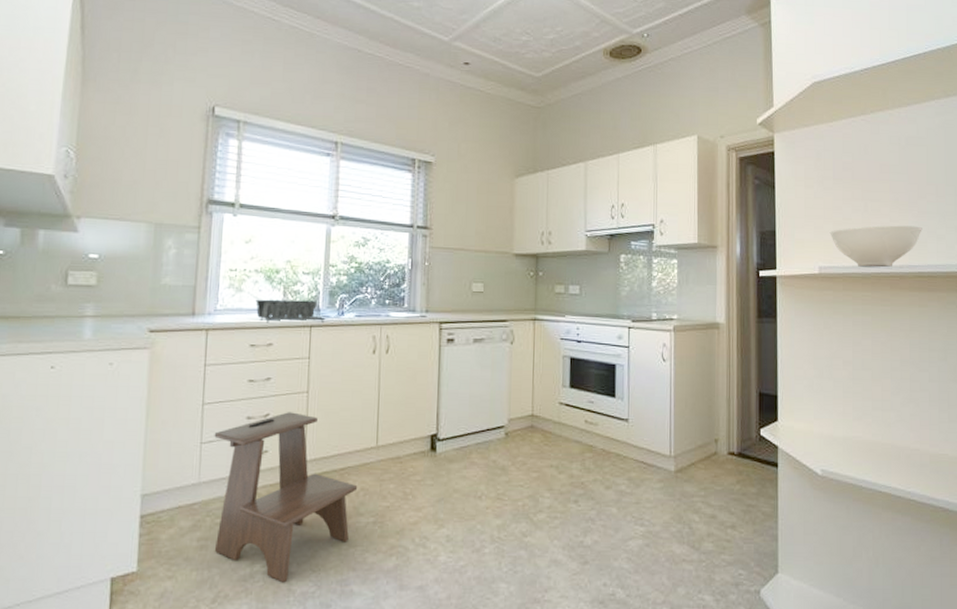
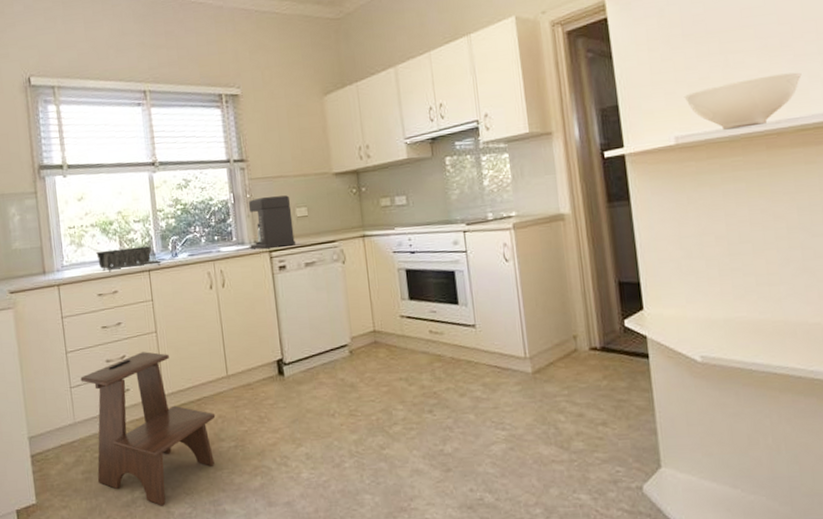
coffee maker: none [421,267,468,321] -> present [248,195,296,250]

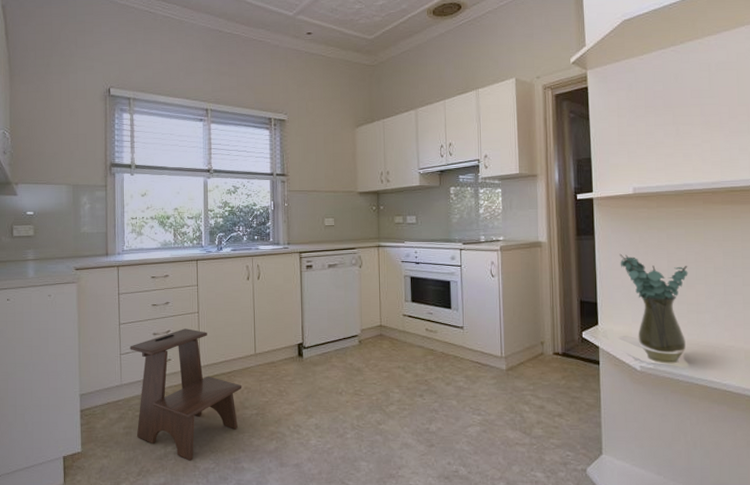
dish rack: present [96,246,161,273] -> none [153,239,208,259]
coffee maker: present [248,195,296,250] -> none [284,206,323,251]
vase: none [664,220,758,351] -> present [620,253,688,364]
bowl: present [684,72,802,130] -> none [642,145,734,185]

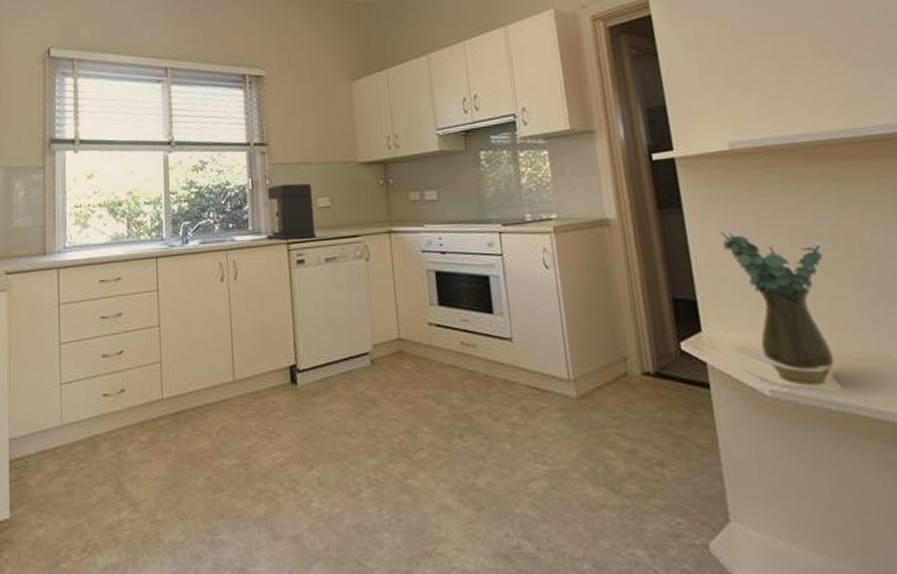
step stool: present [130,328,242,461] -> none [72,348,218,531]
coffee maker: none [284,206,323,251] -> present [266,183,317,241]

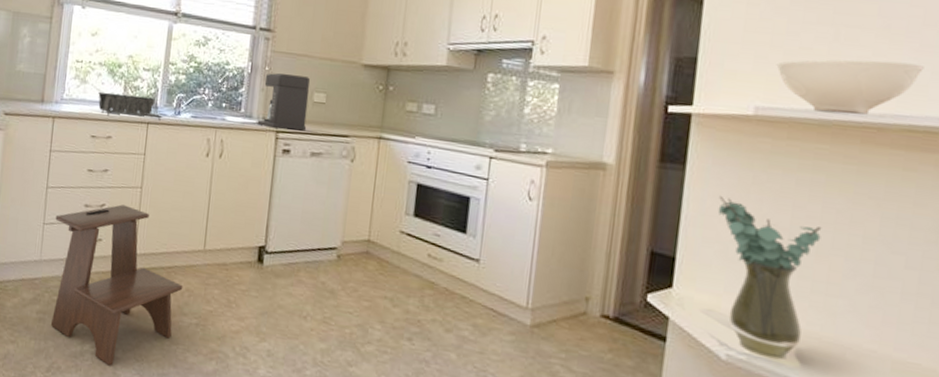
step stool: none [72,348,218,531] -> present [50,204,183,366]
dish rack: none [101,230,170,257] -> present [98,91,163,122]
bowl: none [736,79,864,137] -> present [776,59,924,115]

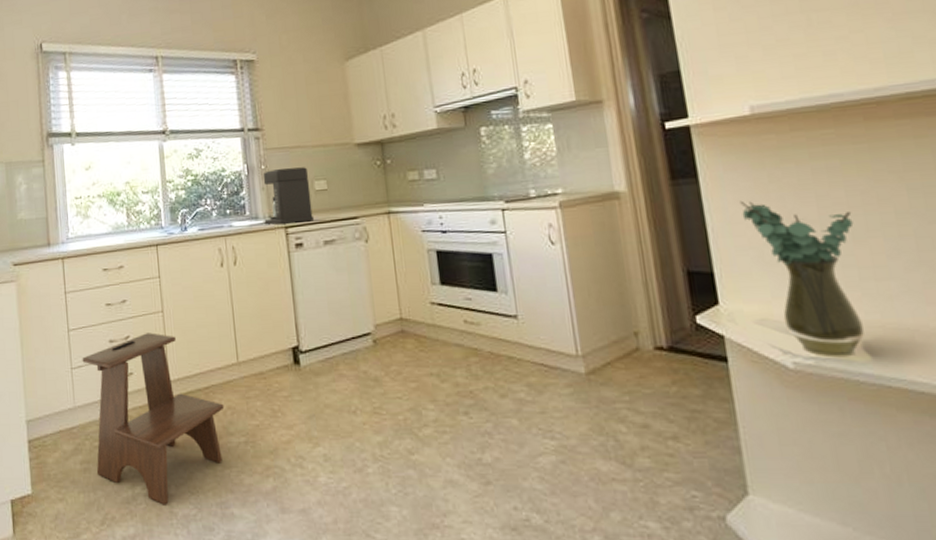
dish rack: present [98,91,163,122] -> none [102,219,170,246]
bowl: present [776,59,924,115] -> none [758,32,904,98]

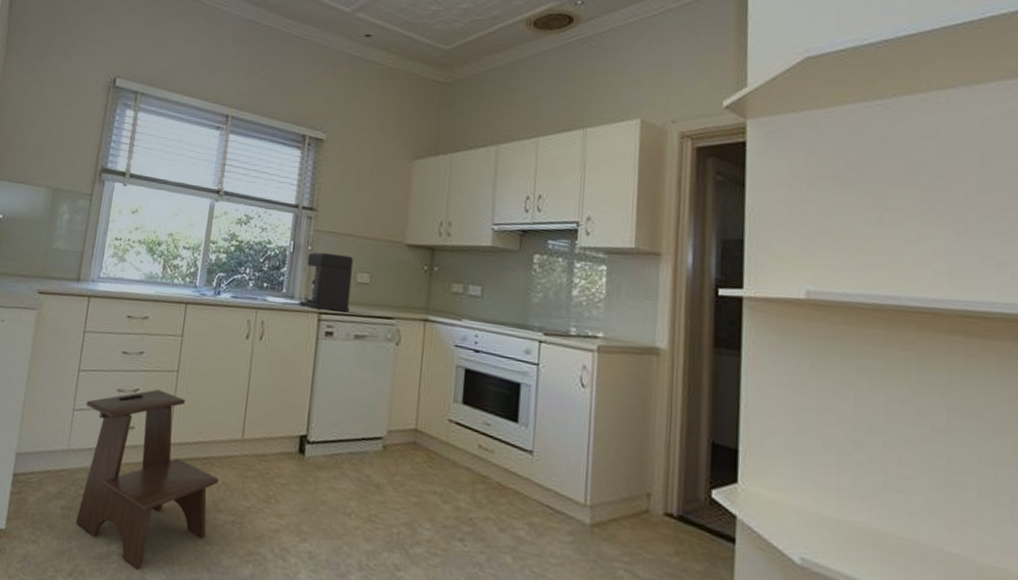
vase: present [740,200,864,358] -> none [778,383,888,565]

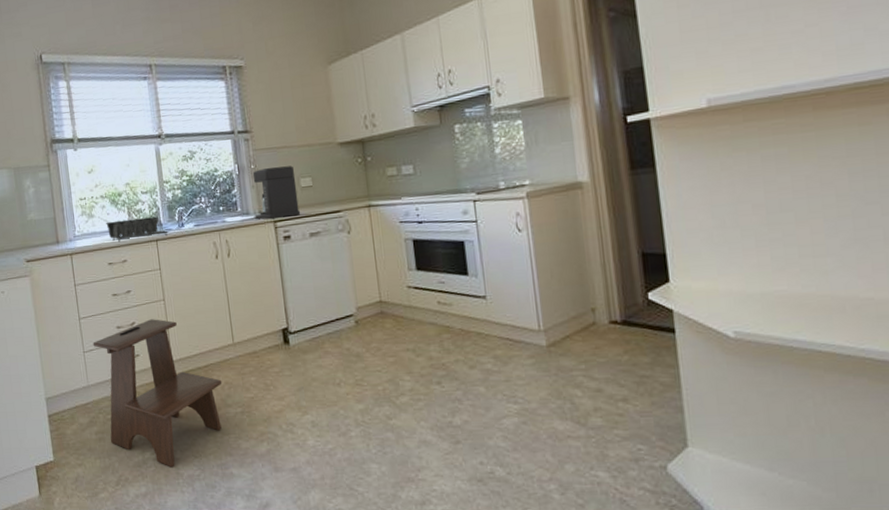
dish rack: none [136,270,202,302] -> present [106,216,168,242]

